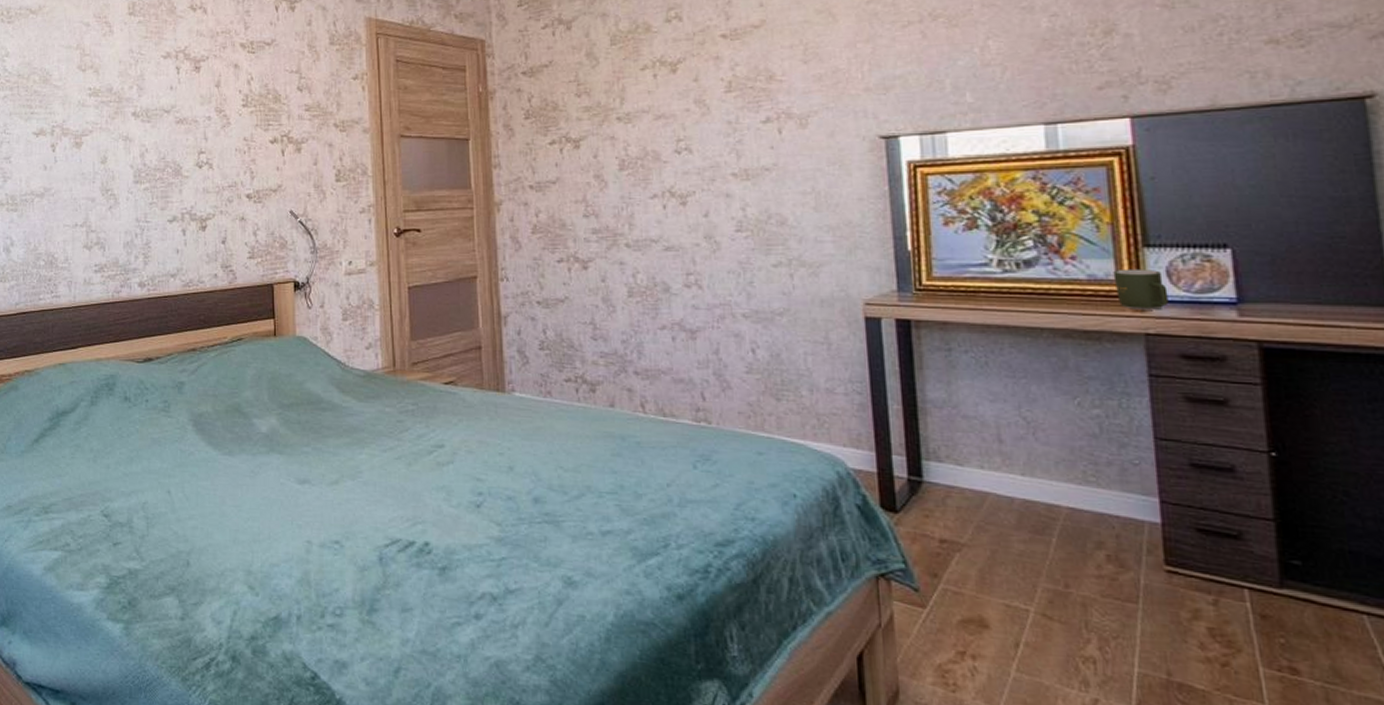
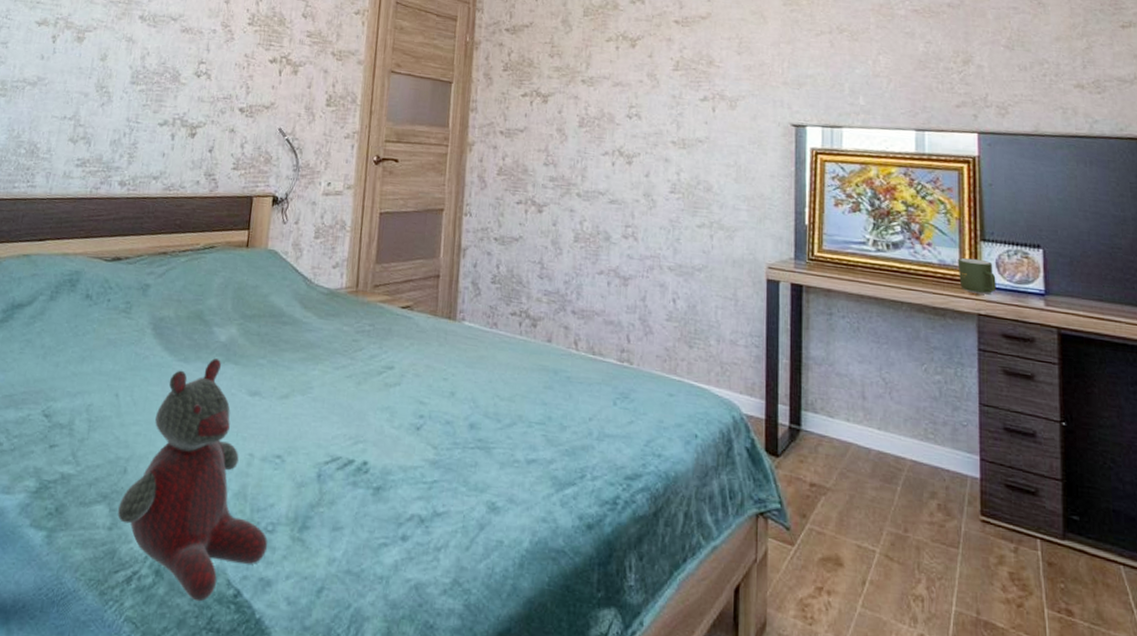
stuffed bear: none [187,450,339,685] -> present [117,358,268,602]

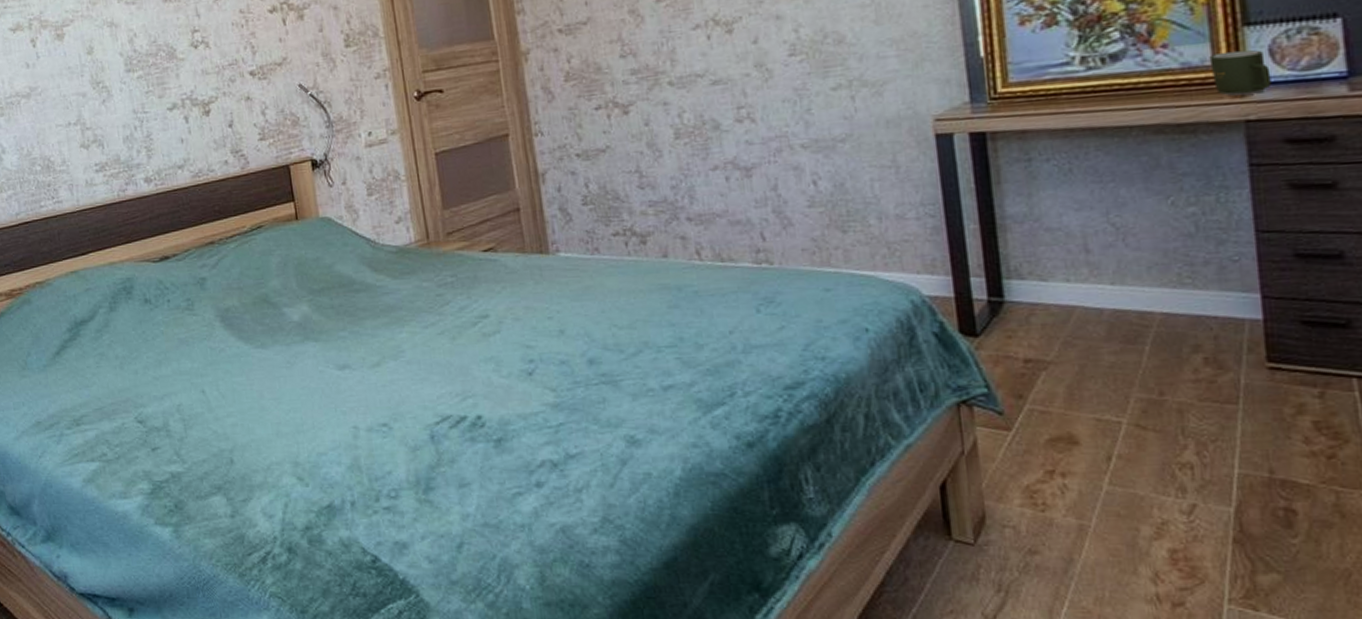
stuffed bear: present [117,358,268,602] -> none [235,339,396,571]

